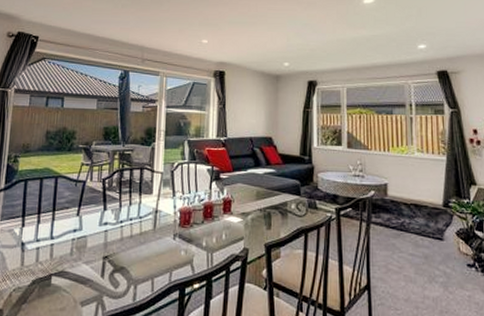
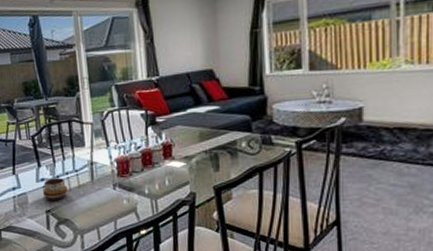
decorative bowl: none [104,223,129,246] -> present [43,178,68,200]

